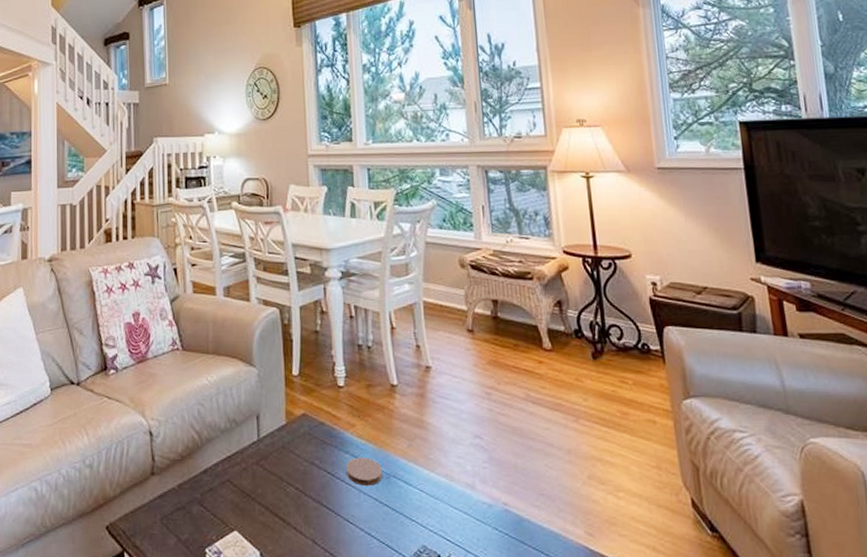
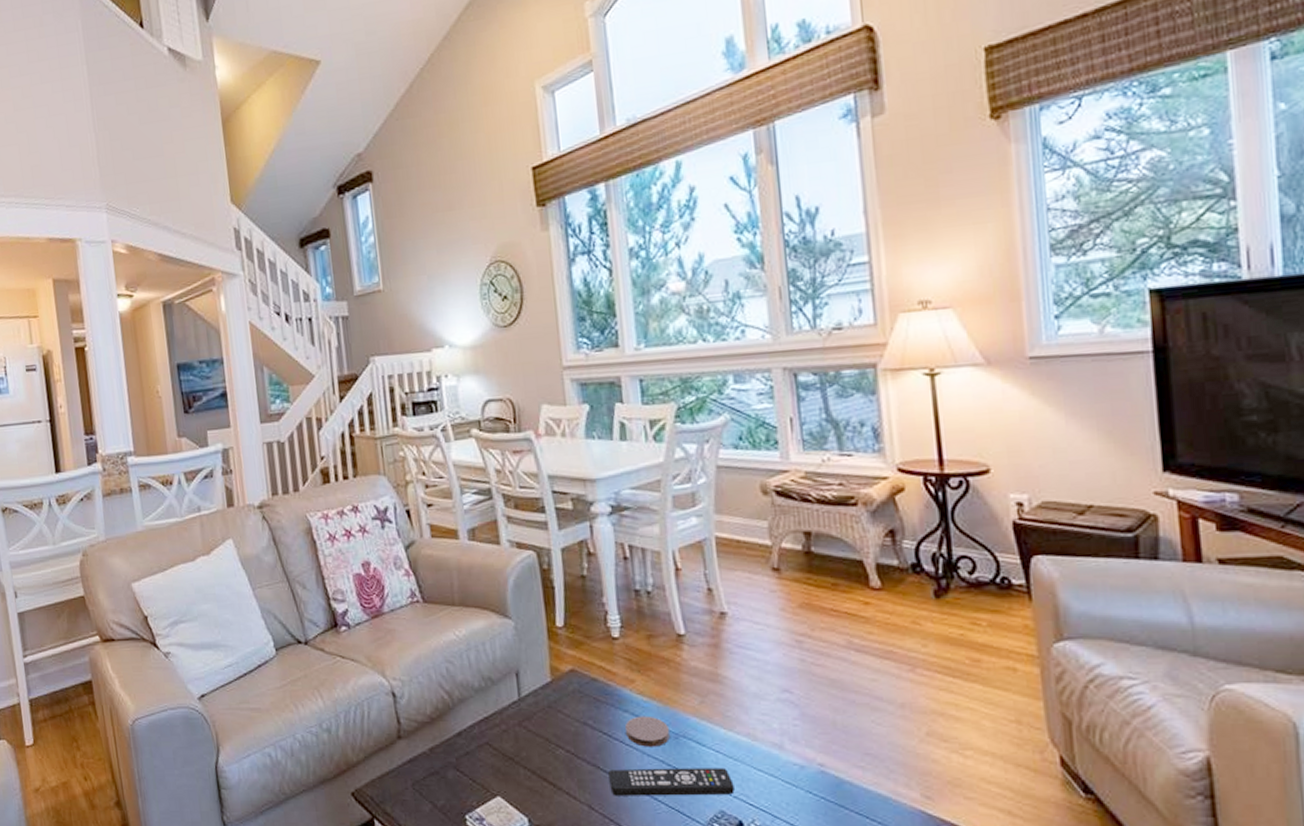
remote control: none [330,505,435,532] -> present [608,768,735,796]

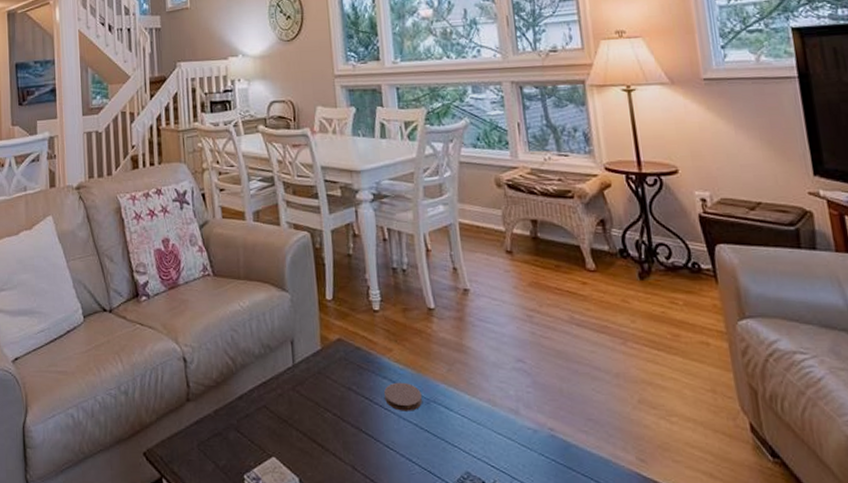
remote control: present [608,768,735,796] -> none [369,431,478,458]

